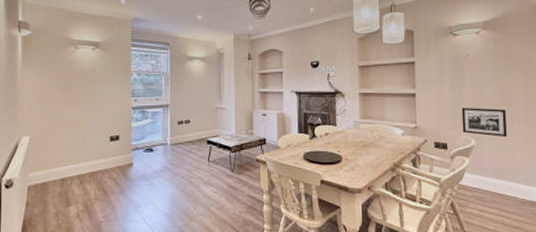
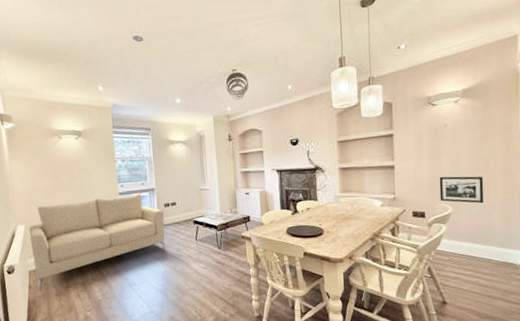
sofa: none [34,108,177,209] -> present [29,192,166,291]

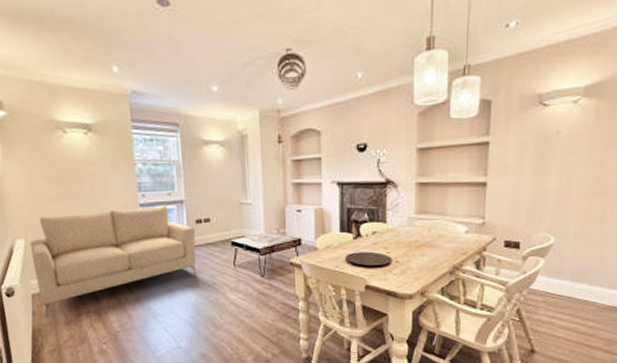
picture frame: present [439,176,483,204] -> none [540,198,598,234]

